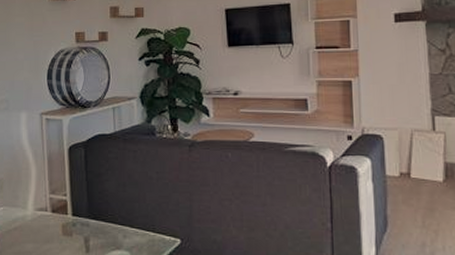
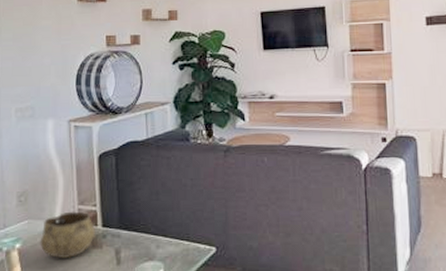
decorative bowl: none [14,200,65,244] -> present [40,211,95,258]

